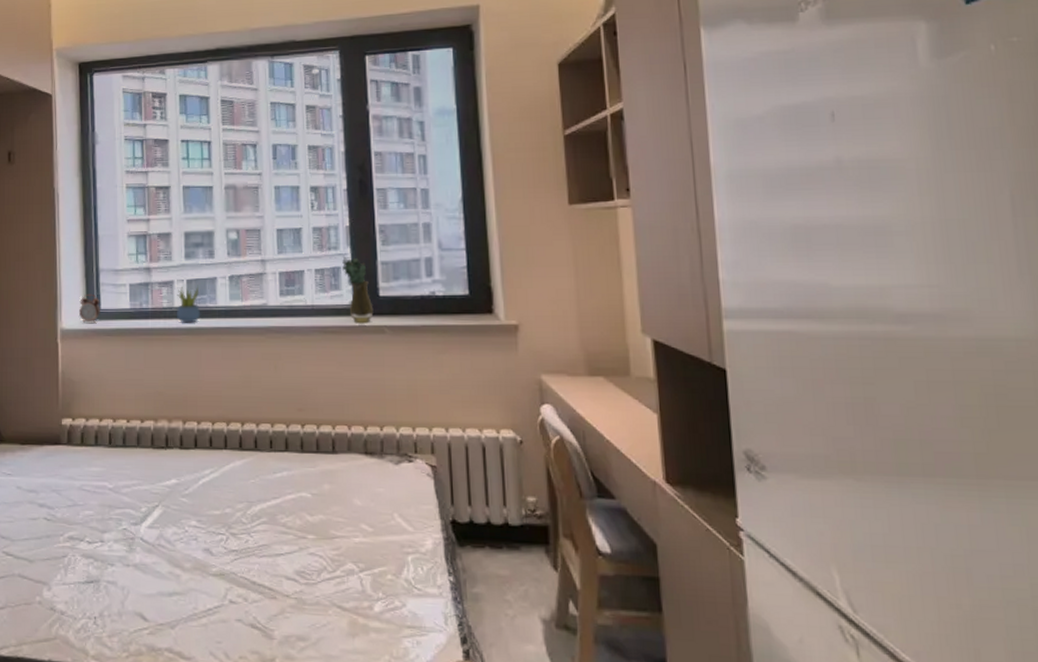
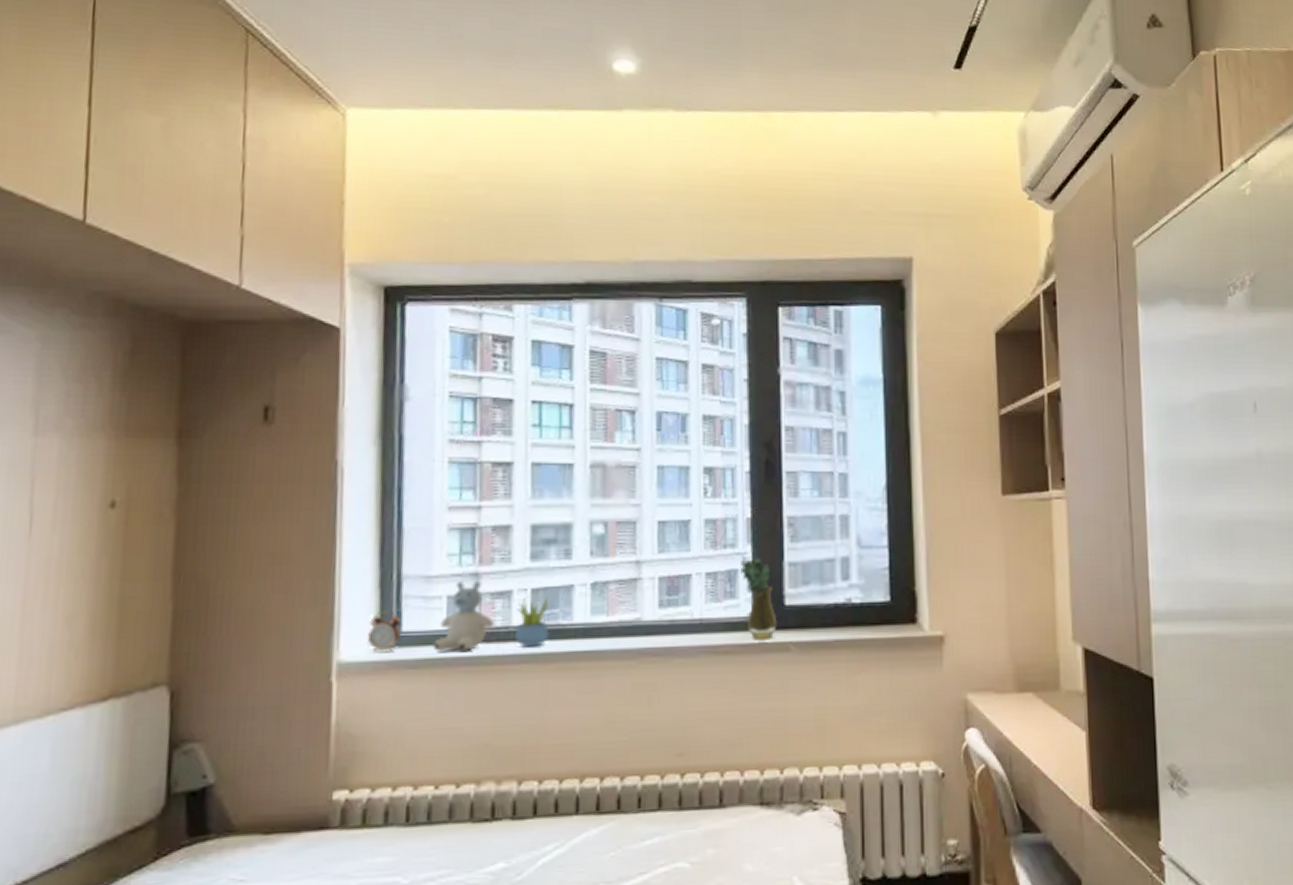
stuffed bear: none [121,274,161,325] -> present [432,581,493,653]

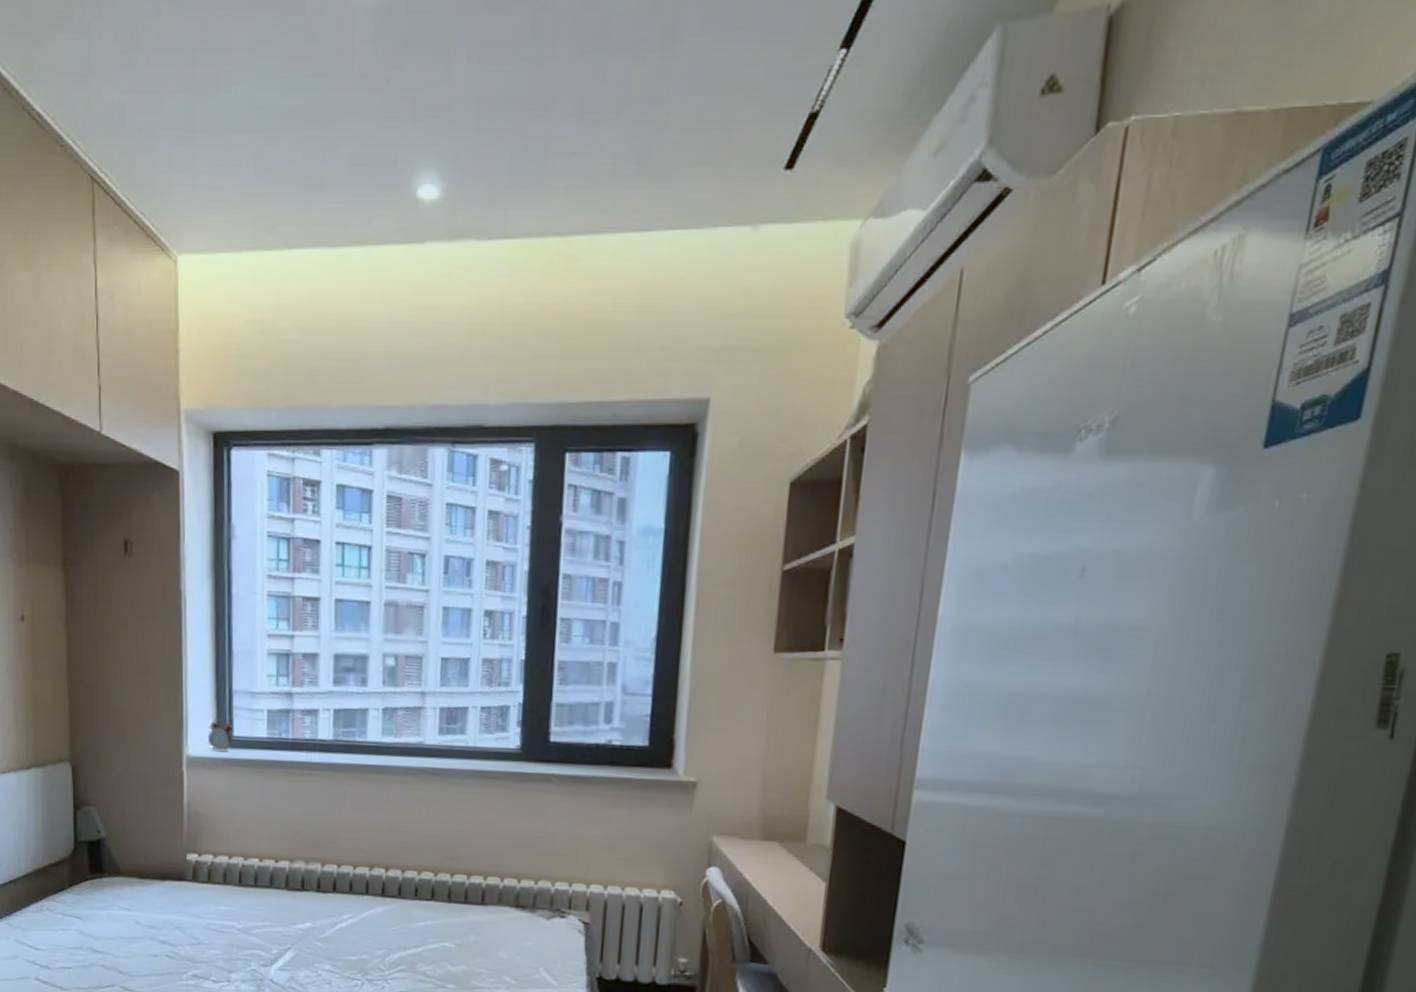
stuffed bear: present [432,581,493,653] -> none [257,698,303,757]
succulent plant: present [514,596,550,647] -> none [319,717,348,758]
vase: present [739,555,777,642] -> none [510,694,542,772]

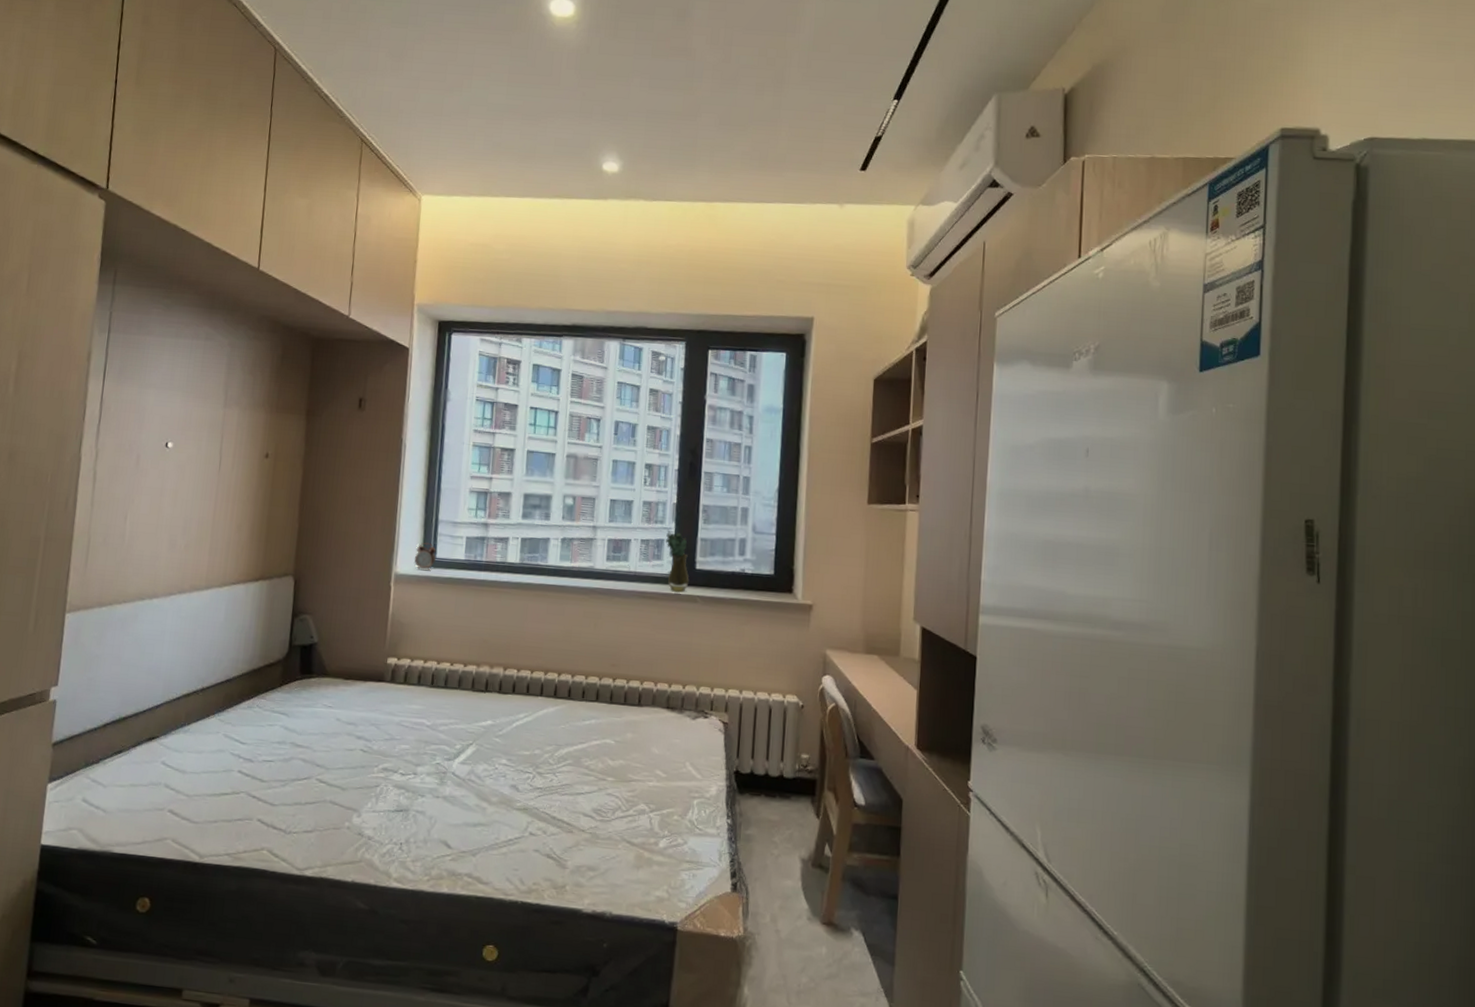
vase: none [510,694,542,772] -> present [665,530,689,594]

